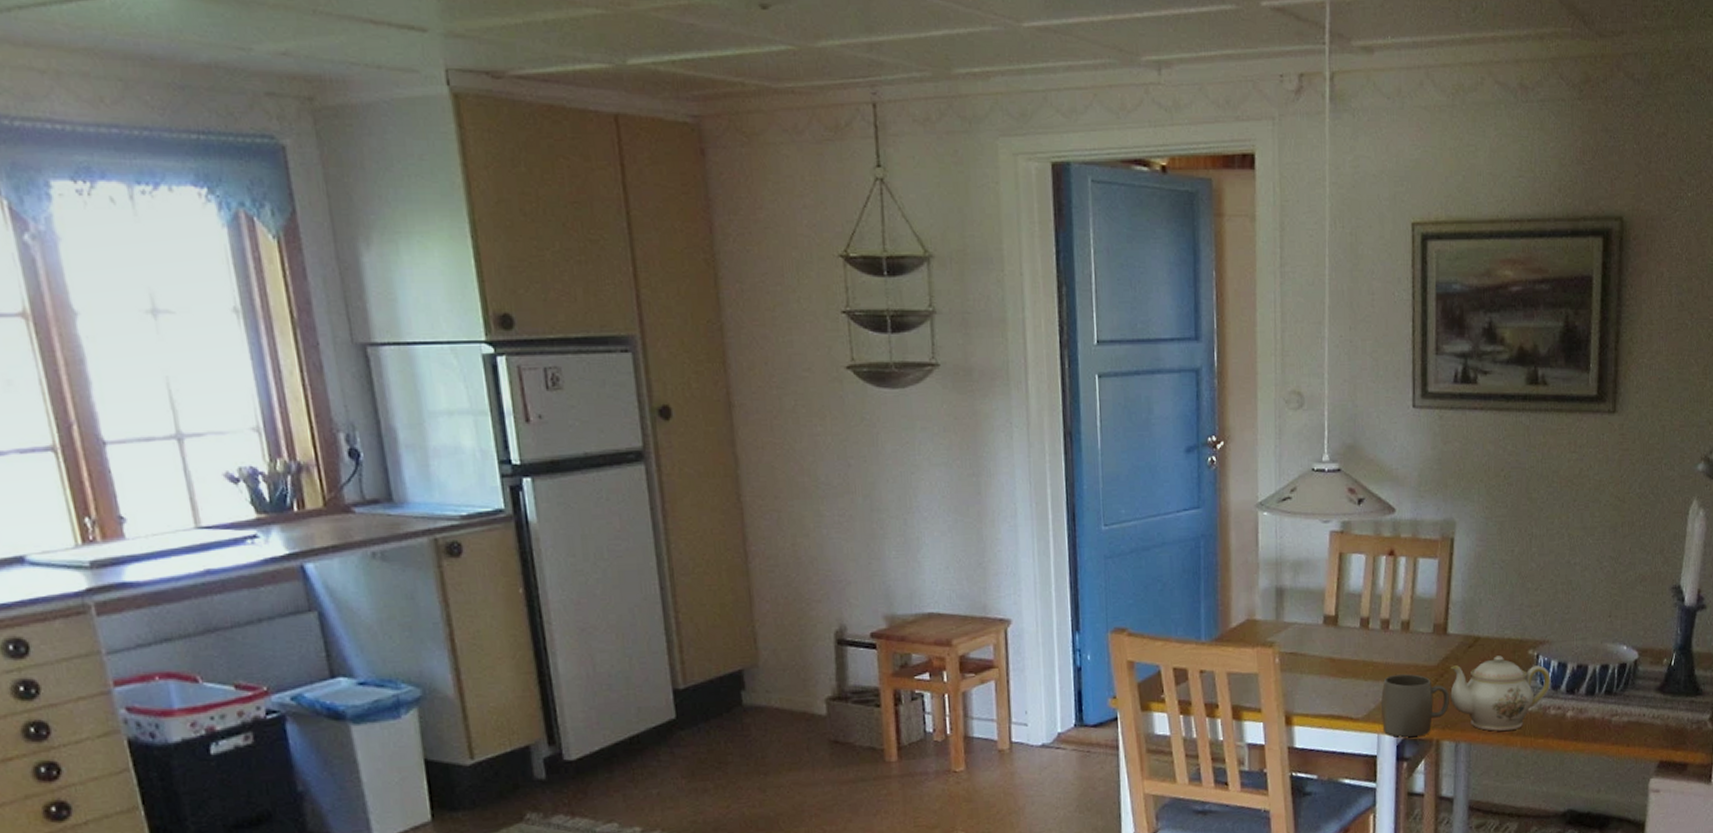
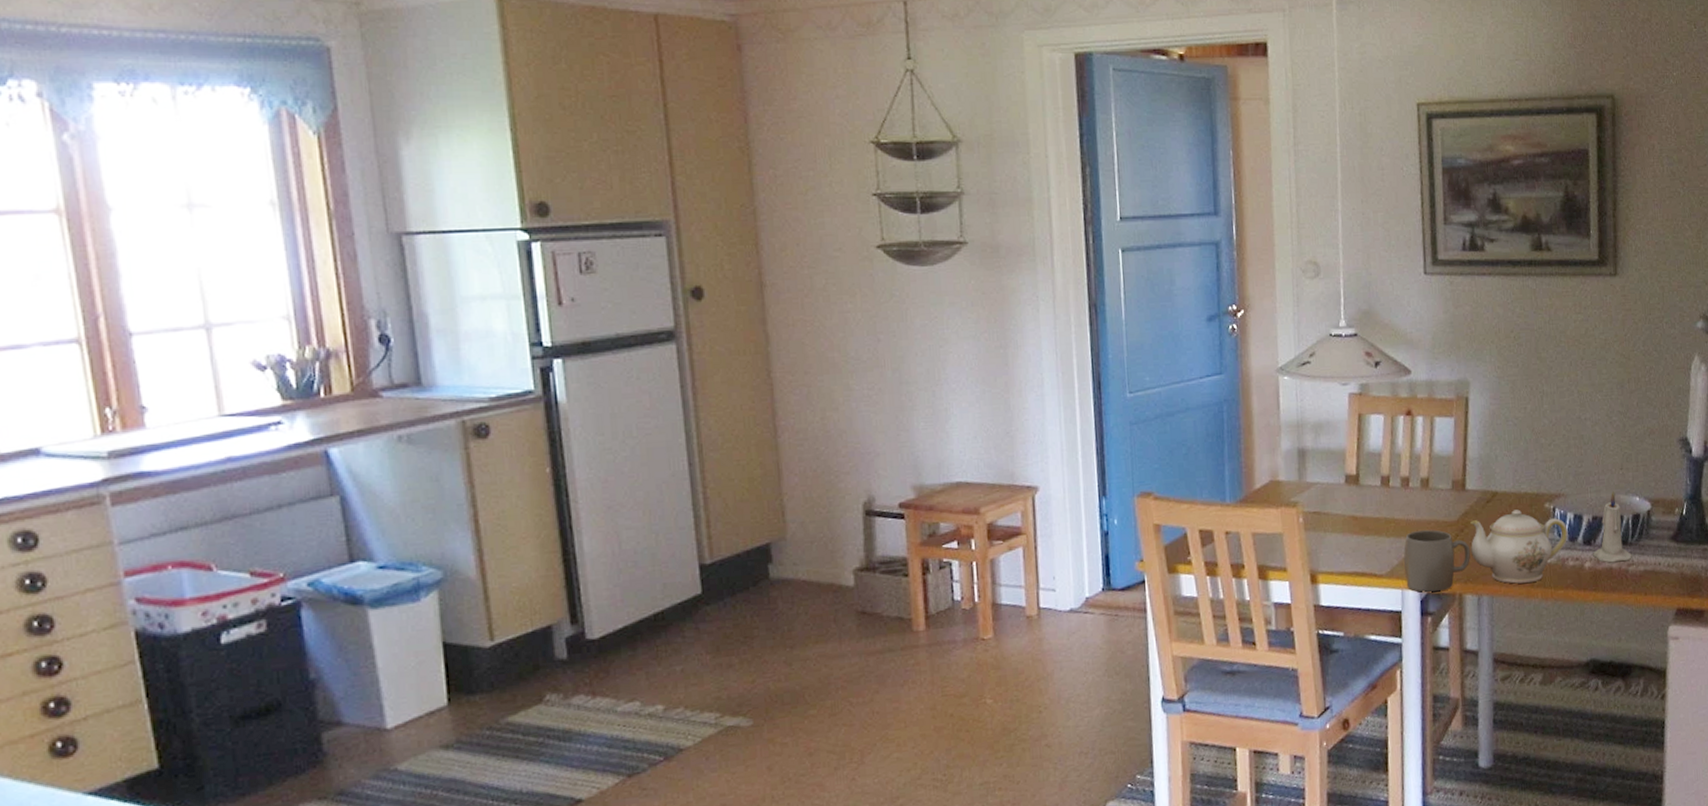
candle: none [1576,638,1616,714] -> present [1593,490,1632,564]

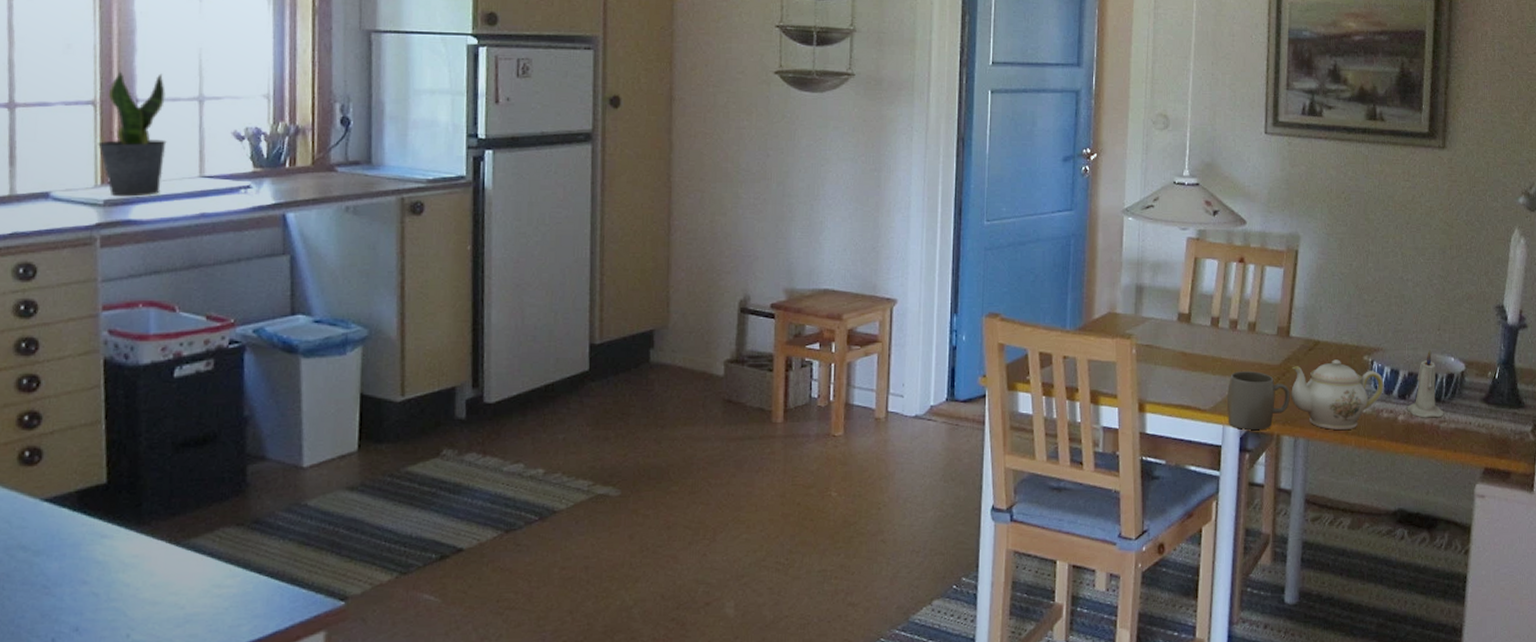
potted plant: none [90,301,175,446] -> present [98,71,167,197]

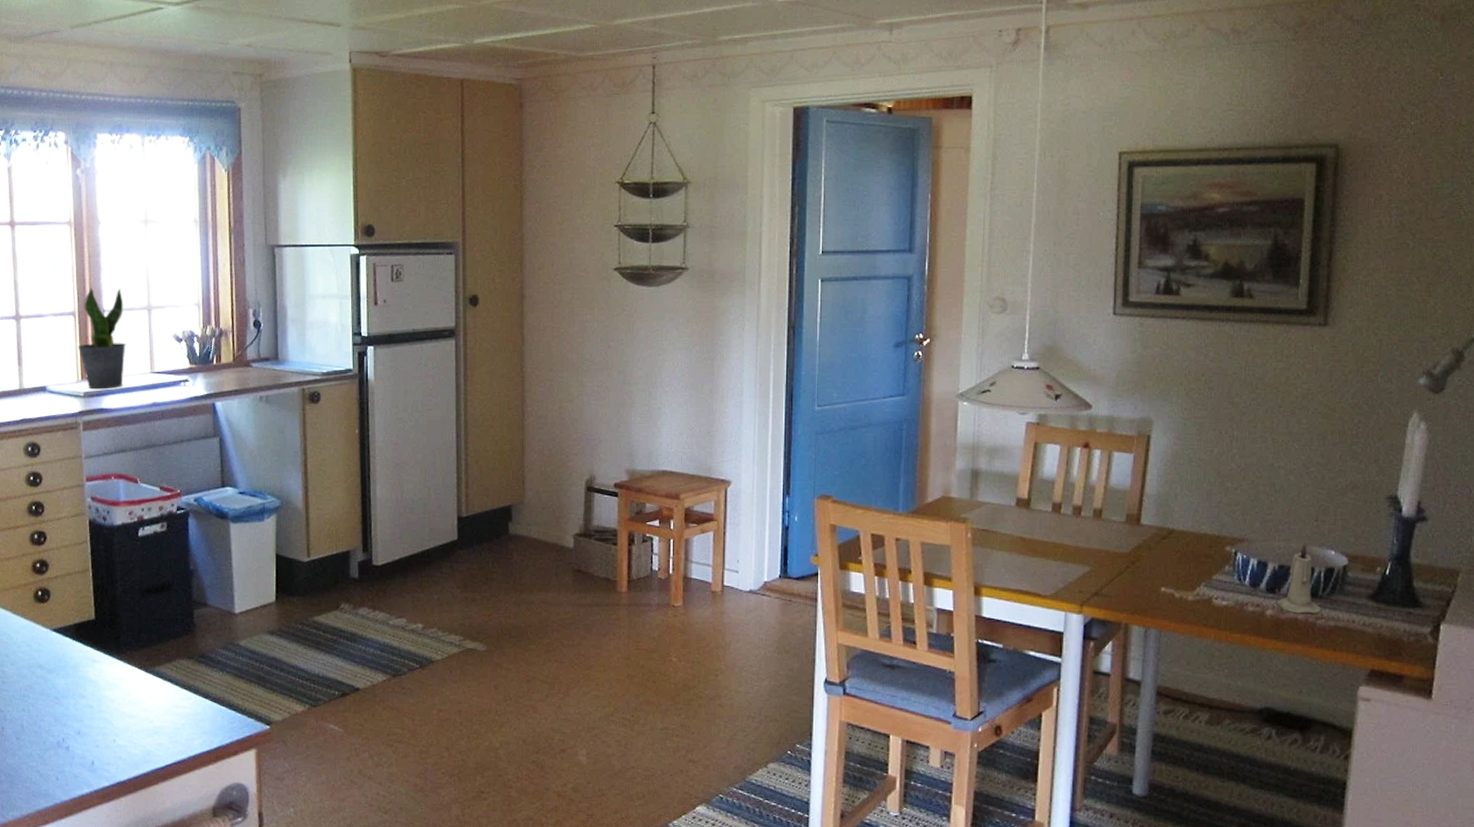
mug: present [1228,371,1290,431] -> none [1070,558,1140,619]
teapot: present [1291,359,1384,430] -> none [1141,549,1250,622]

